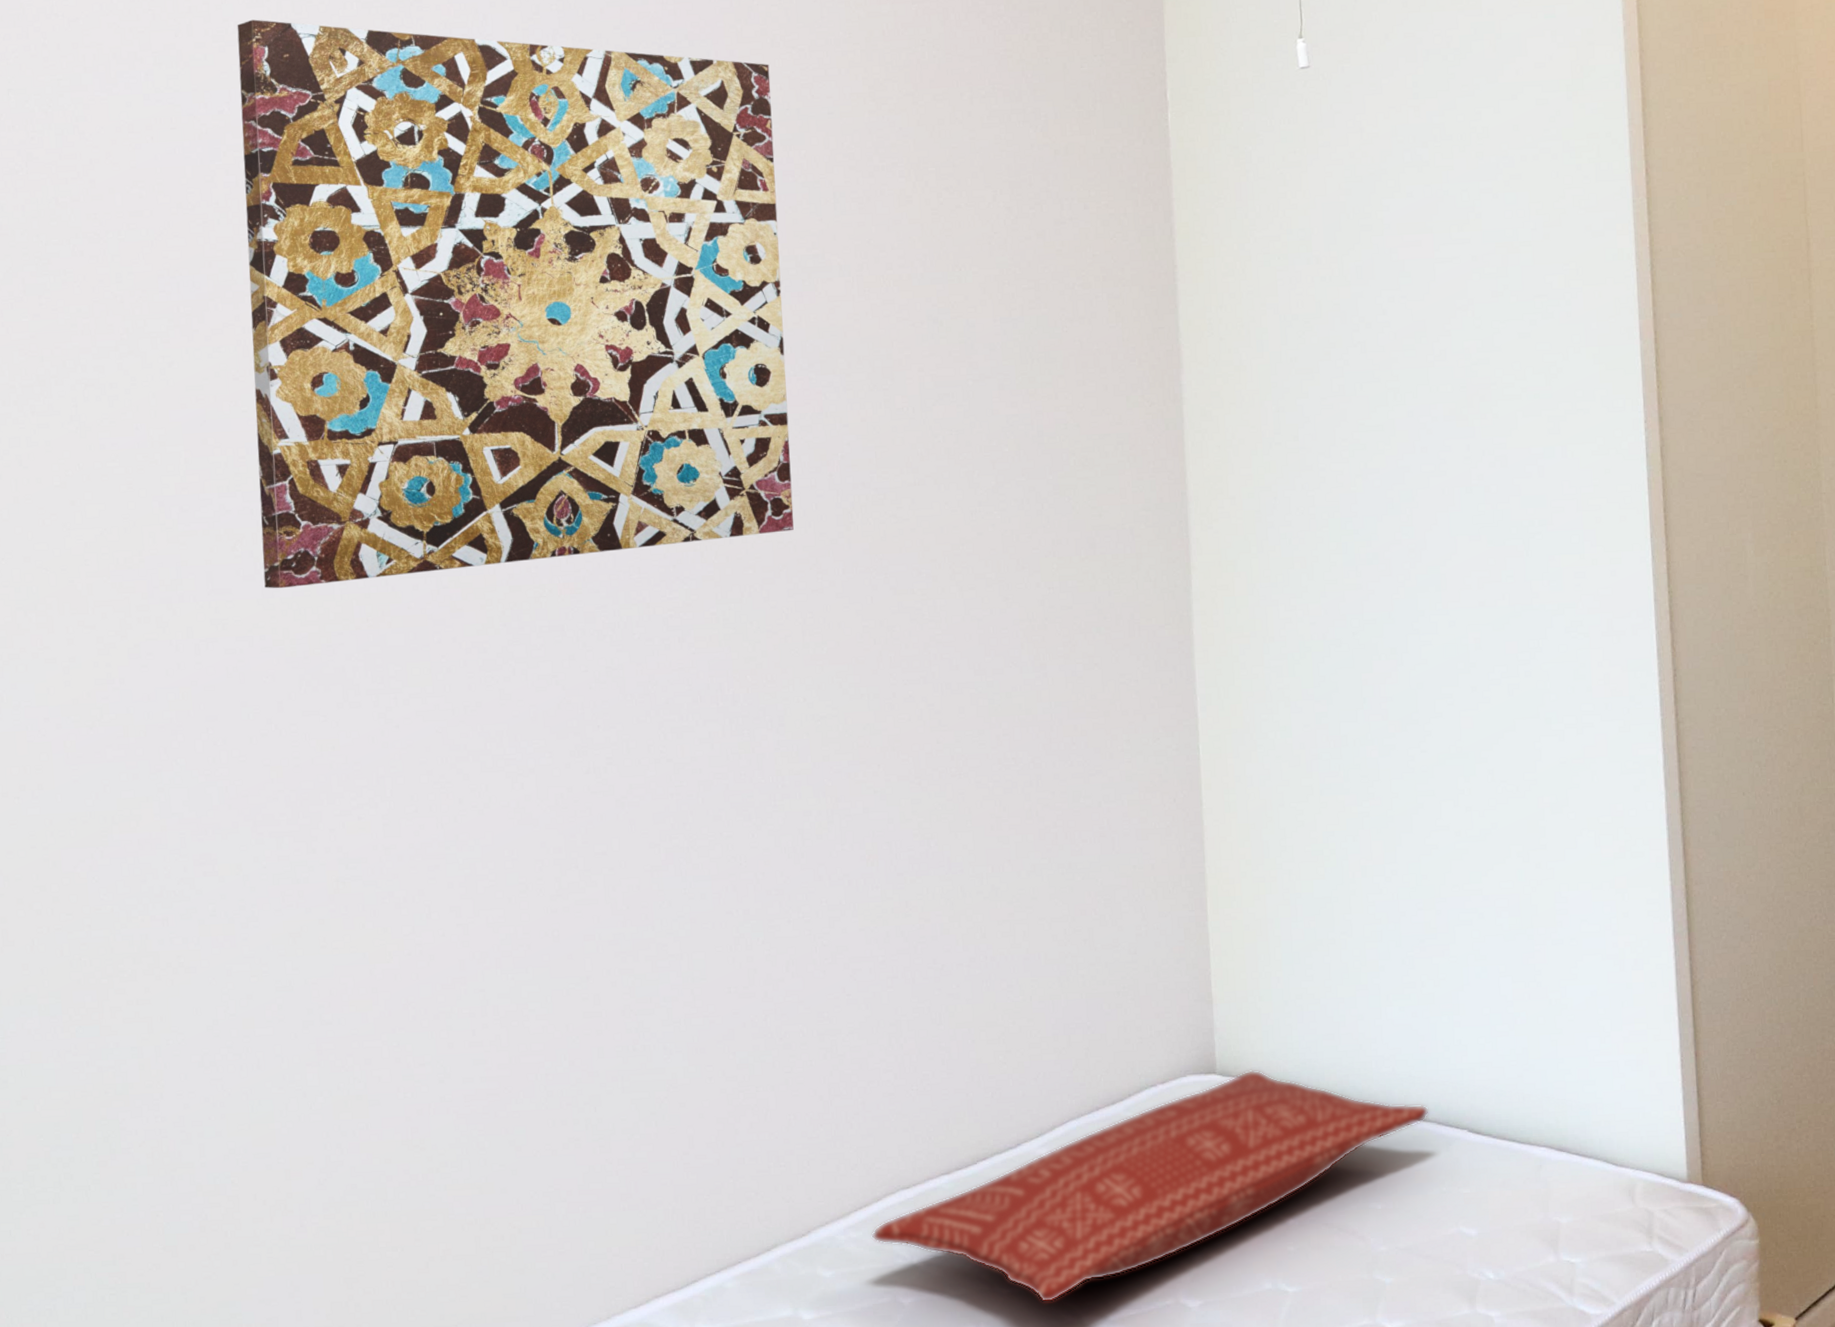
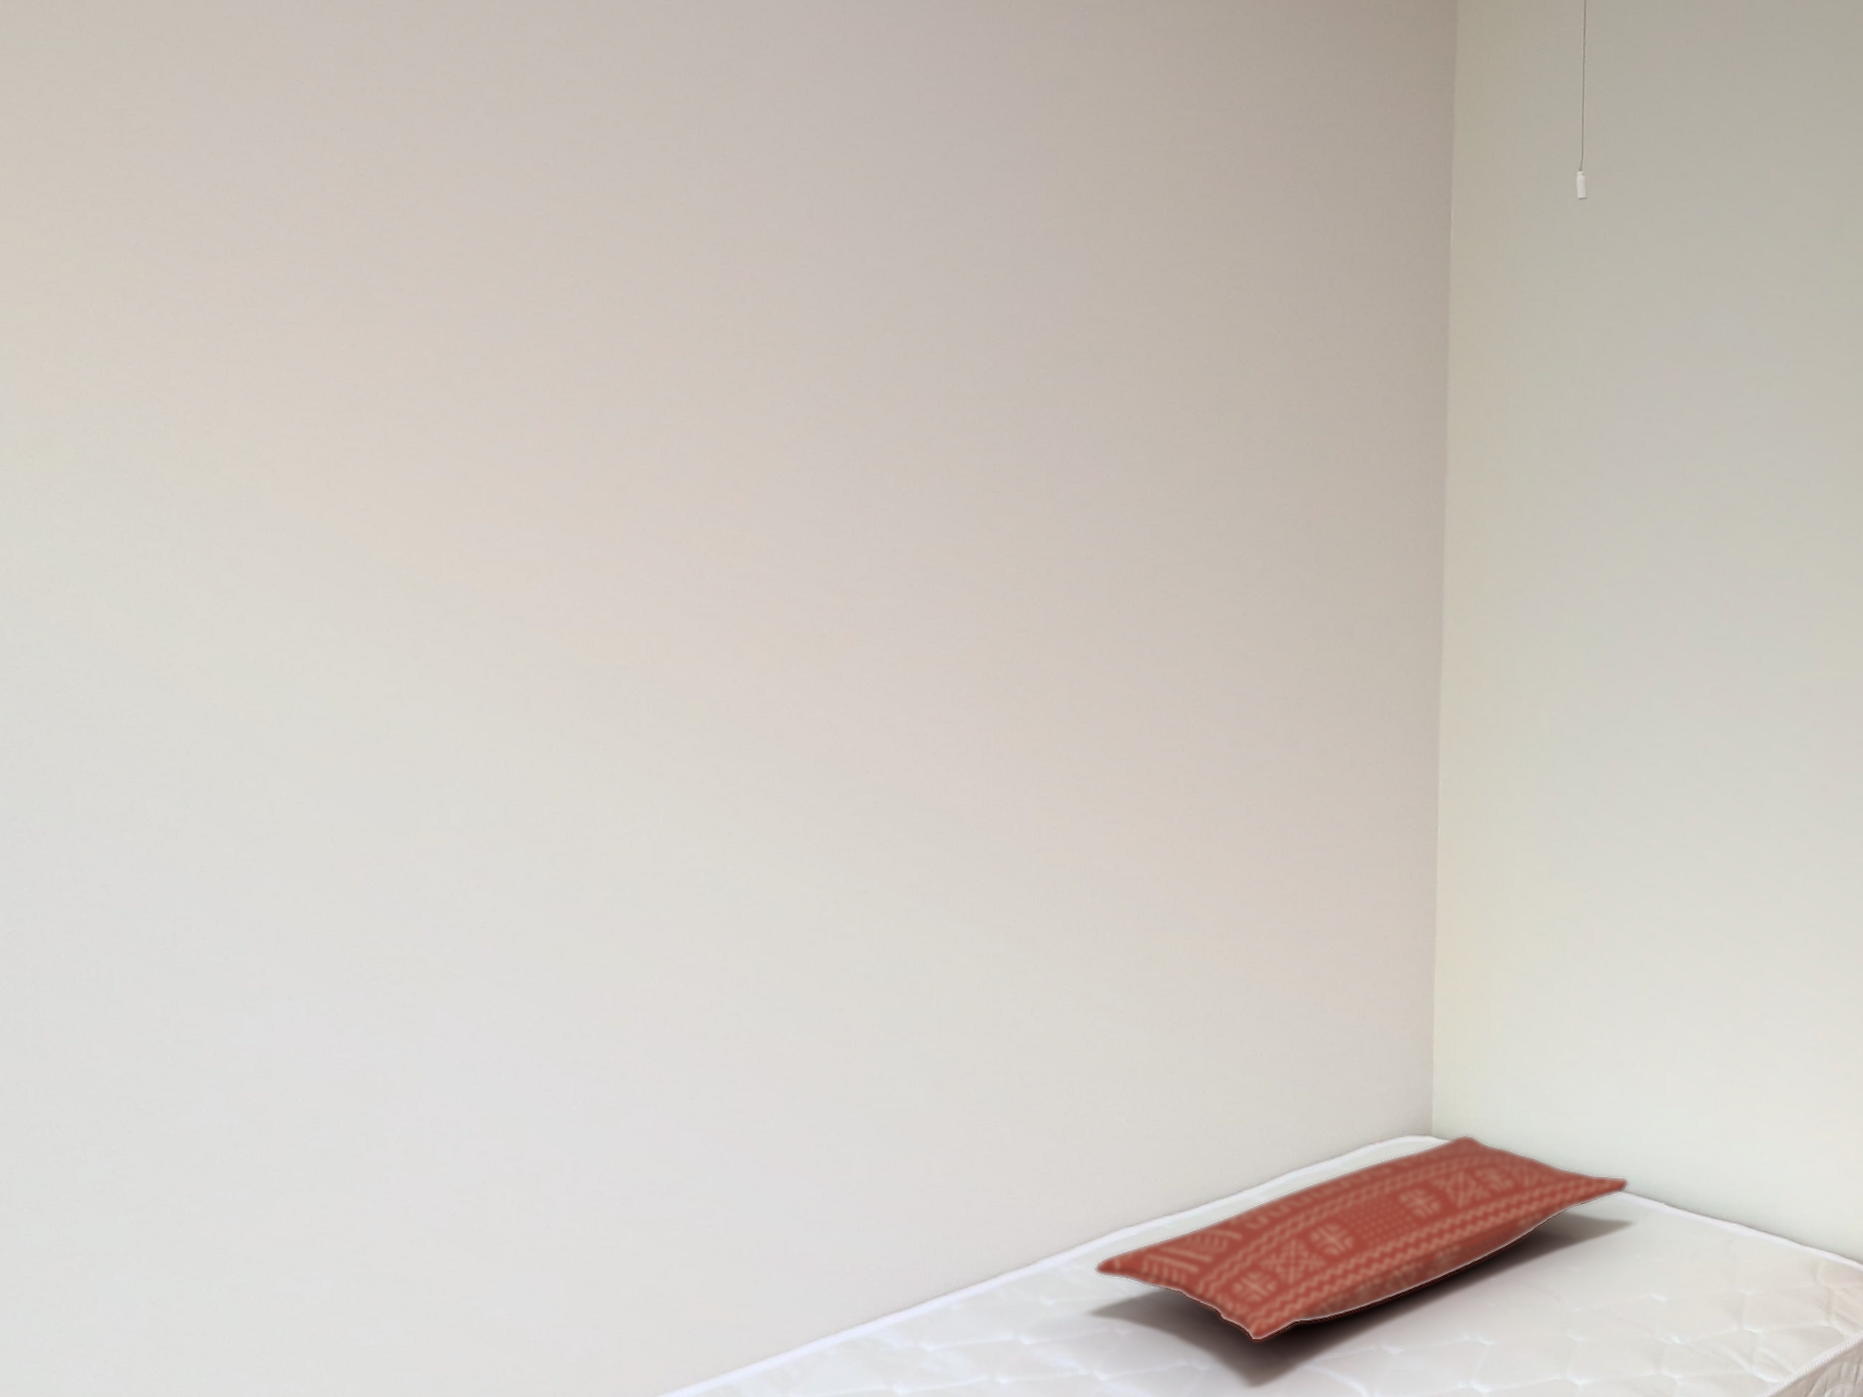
wall art: present [237,19,794,589] -> none [556,79,1076,621]

